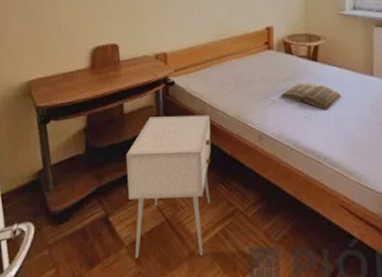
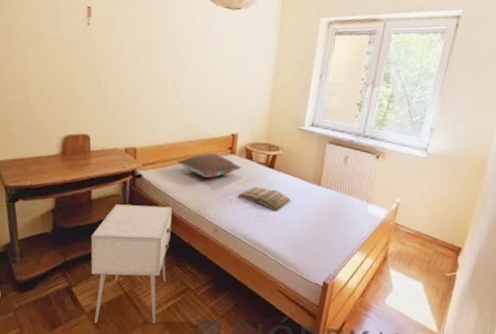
pillow: none [210,51,282,79] -> present [176,153,242,179]

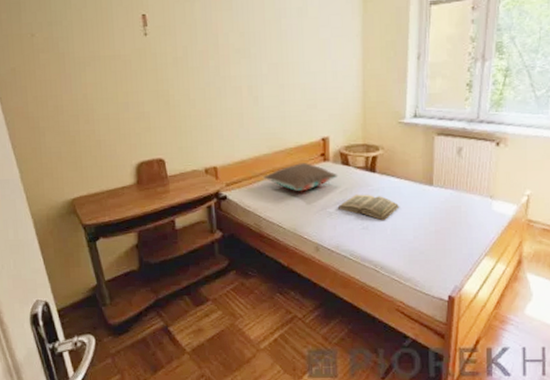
nightstand: present [91,204,173,324] -> none [181,228,268,363]

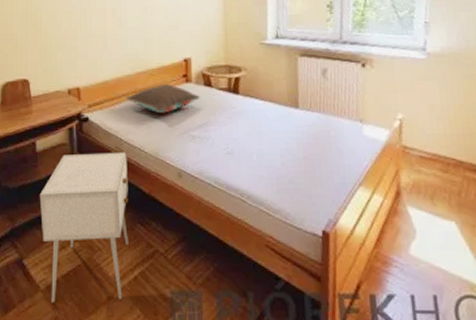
nightstand: none [181,228,268,363] -> present [39,152,128,303]
book: present [337,194,400,221] -> none [200,116,266,146]

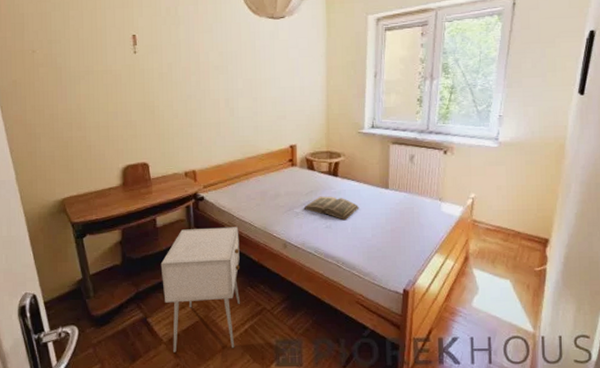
pillow: present [125,84,201,114] -> none [237,167,305,194]
book: none [200,116,266,146] -> present [303,196,360,221]

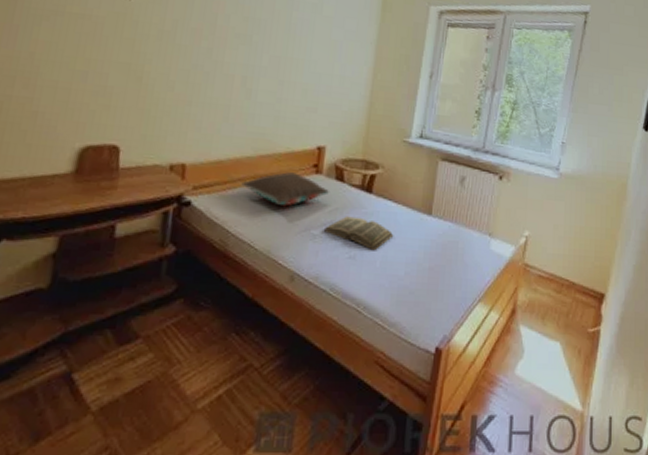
nightstand: present [160,227,240,352] -> none [103,244,233,428]
pillow: none [237,167,305,194] -> present [241,172,330,207]

